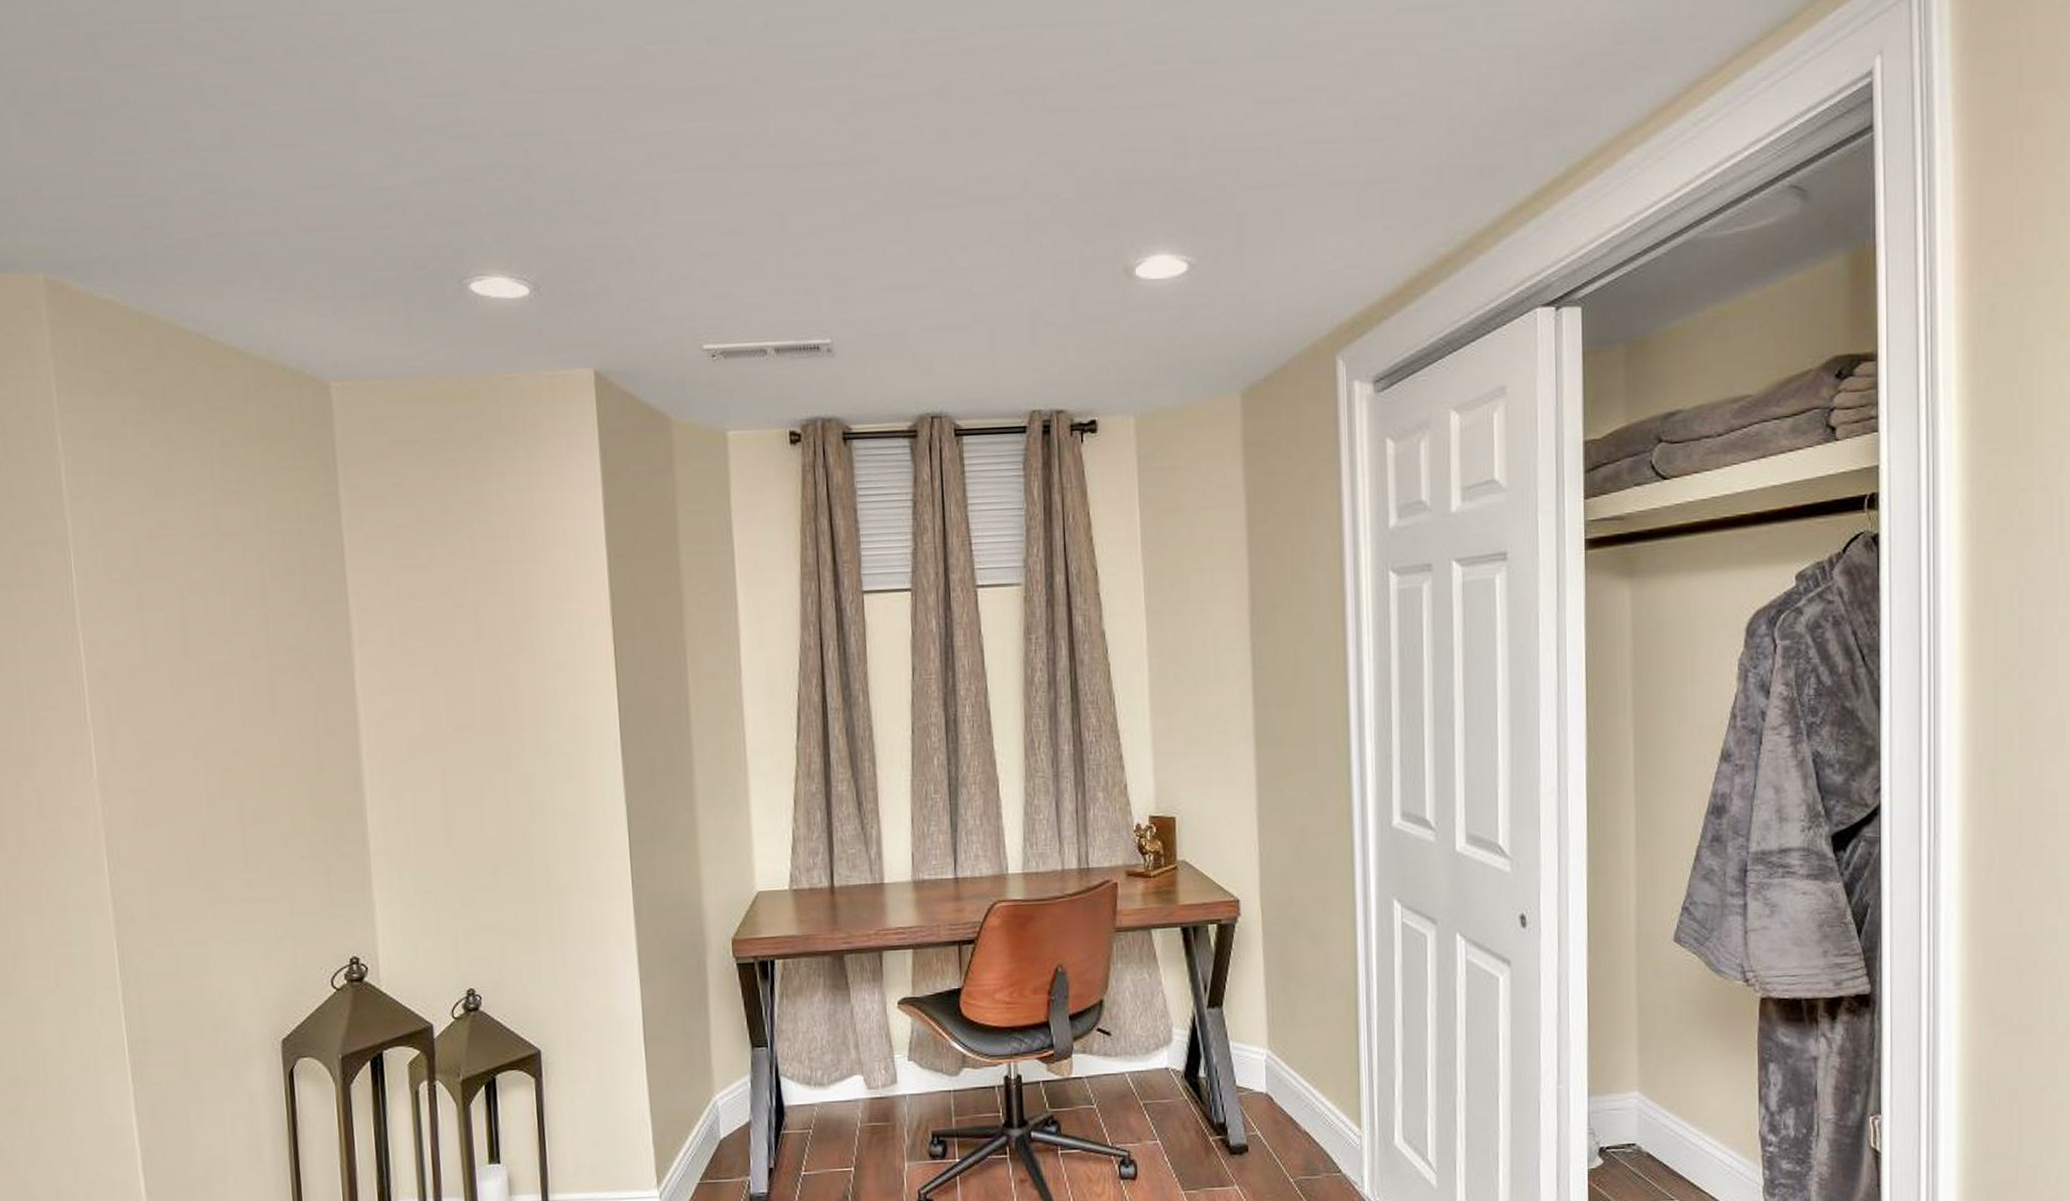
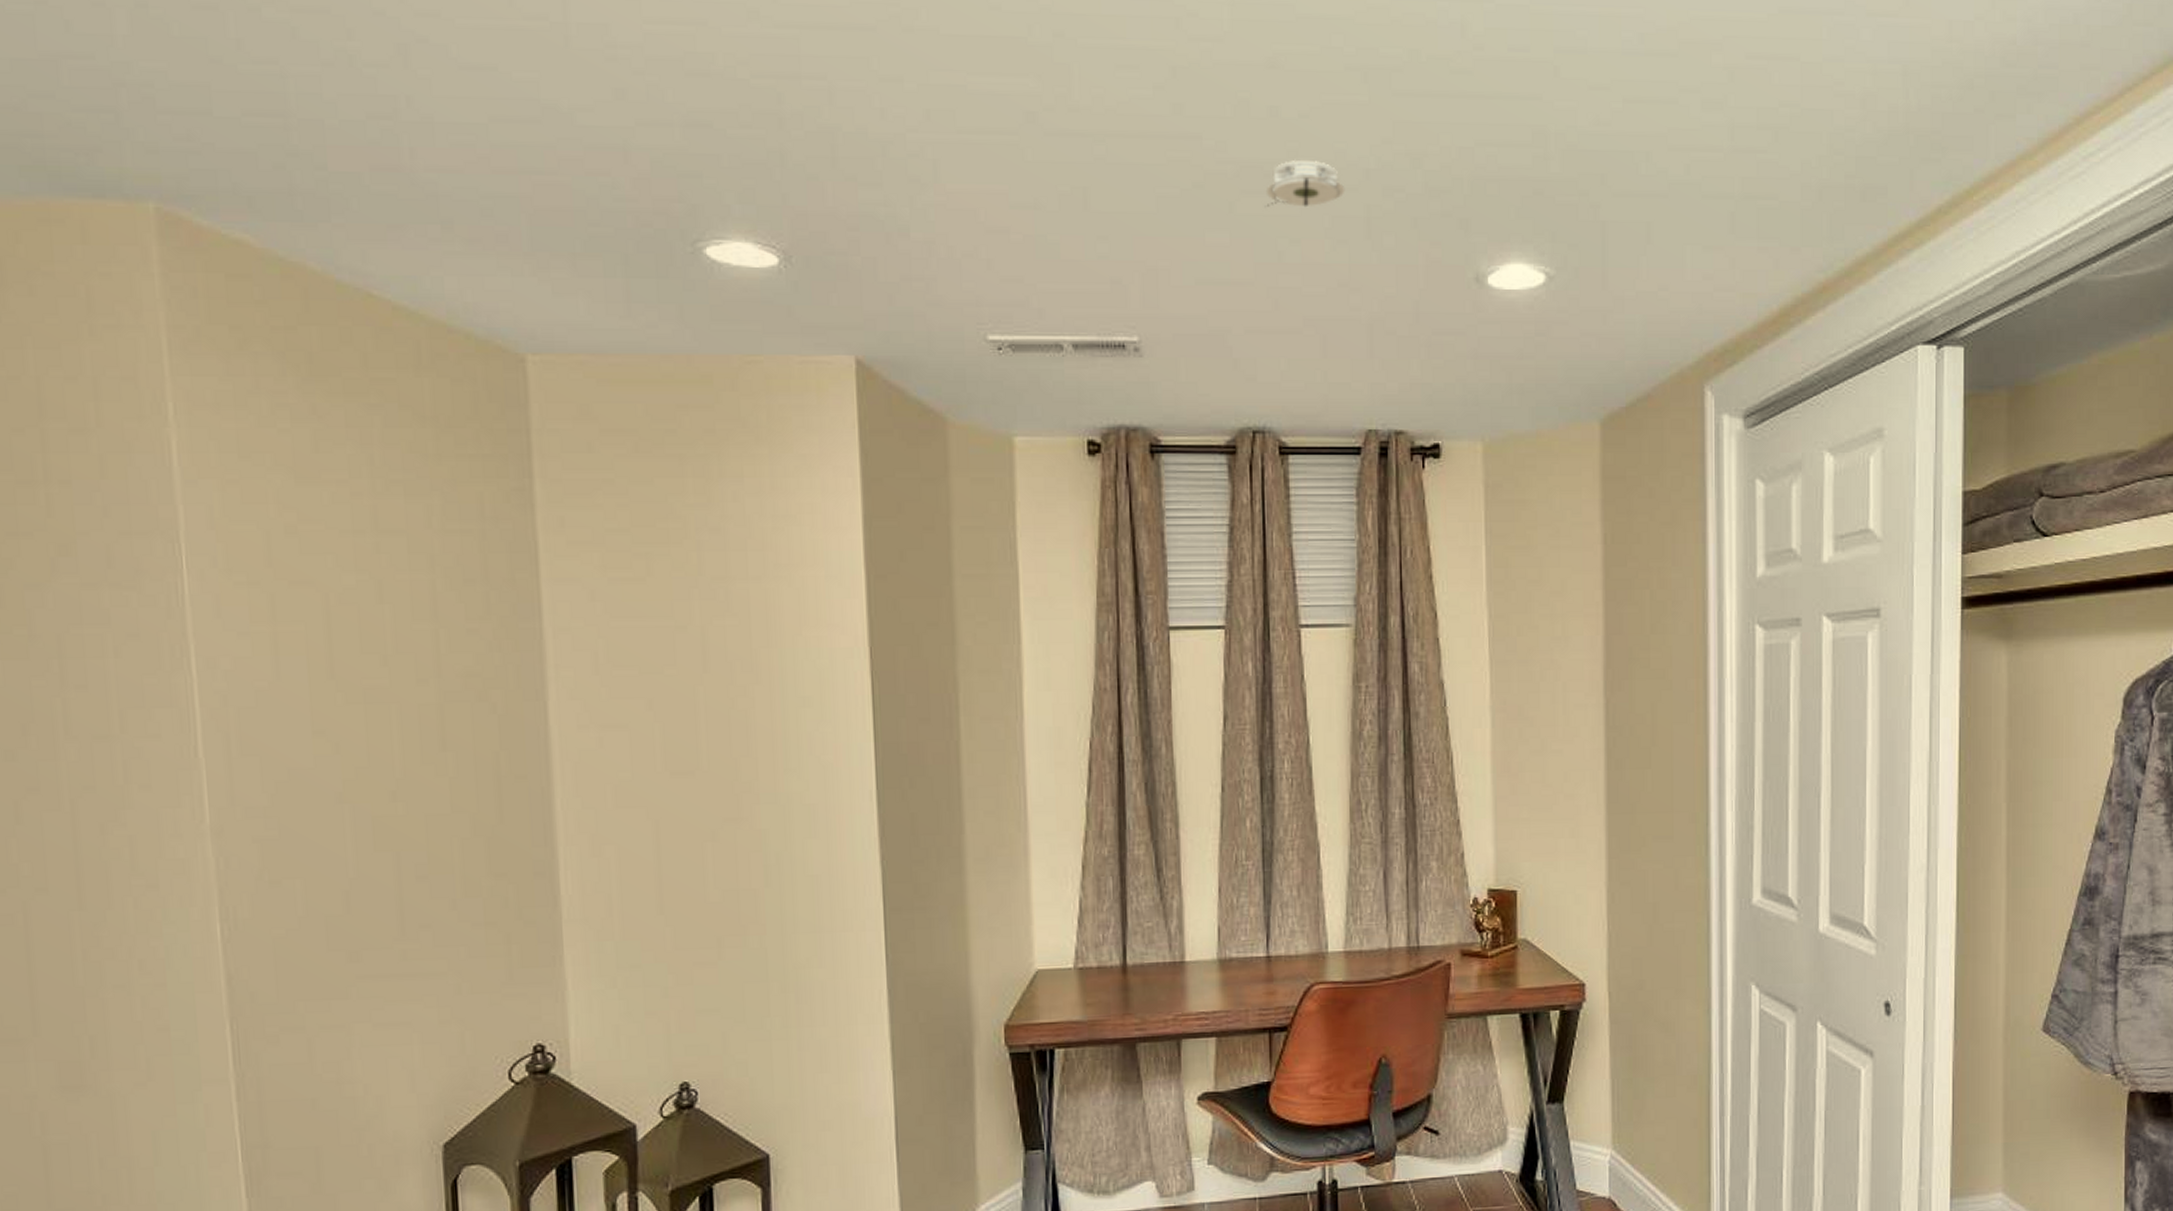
smoke detector: none [936,175,1007,219] -> present [1264,159,1345,208]

